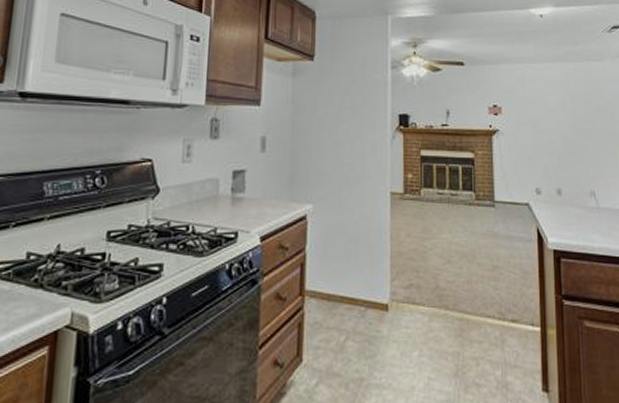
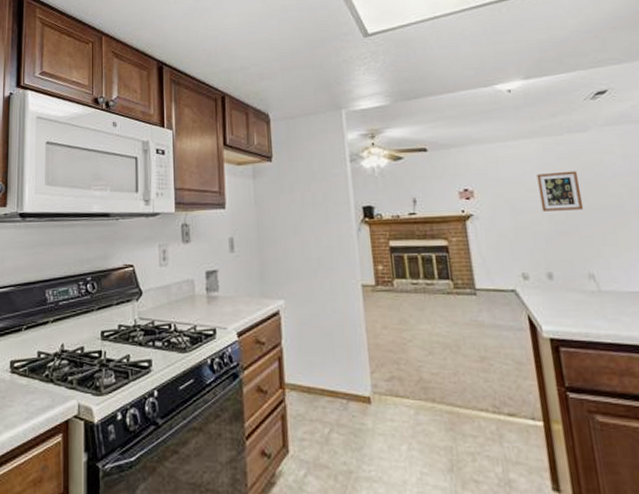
wall art: none [557,96,593,133] -> present [536,171,584,212]

